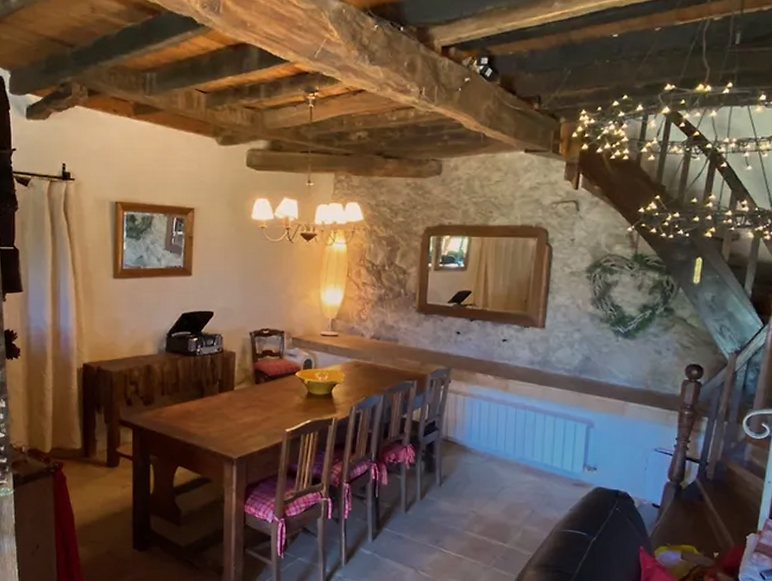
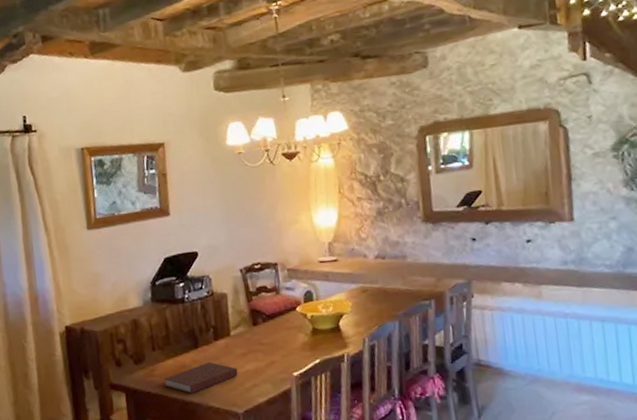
notebook: none [169,411,237,437] -> present [163,362,238,394]

